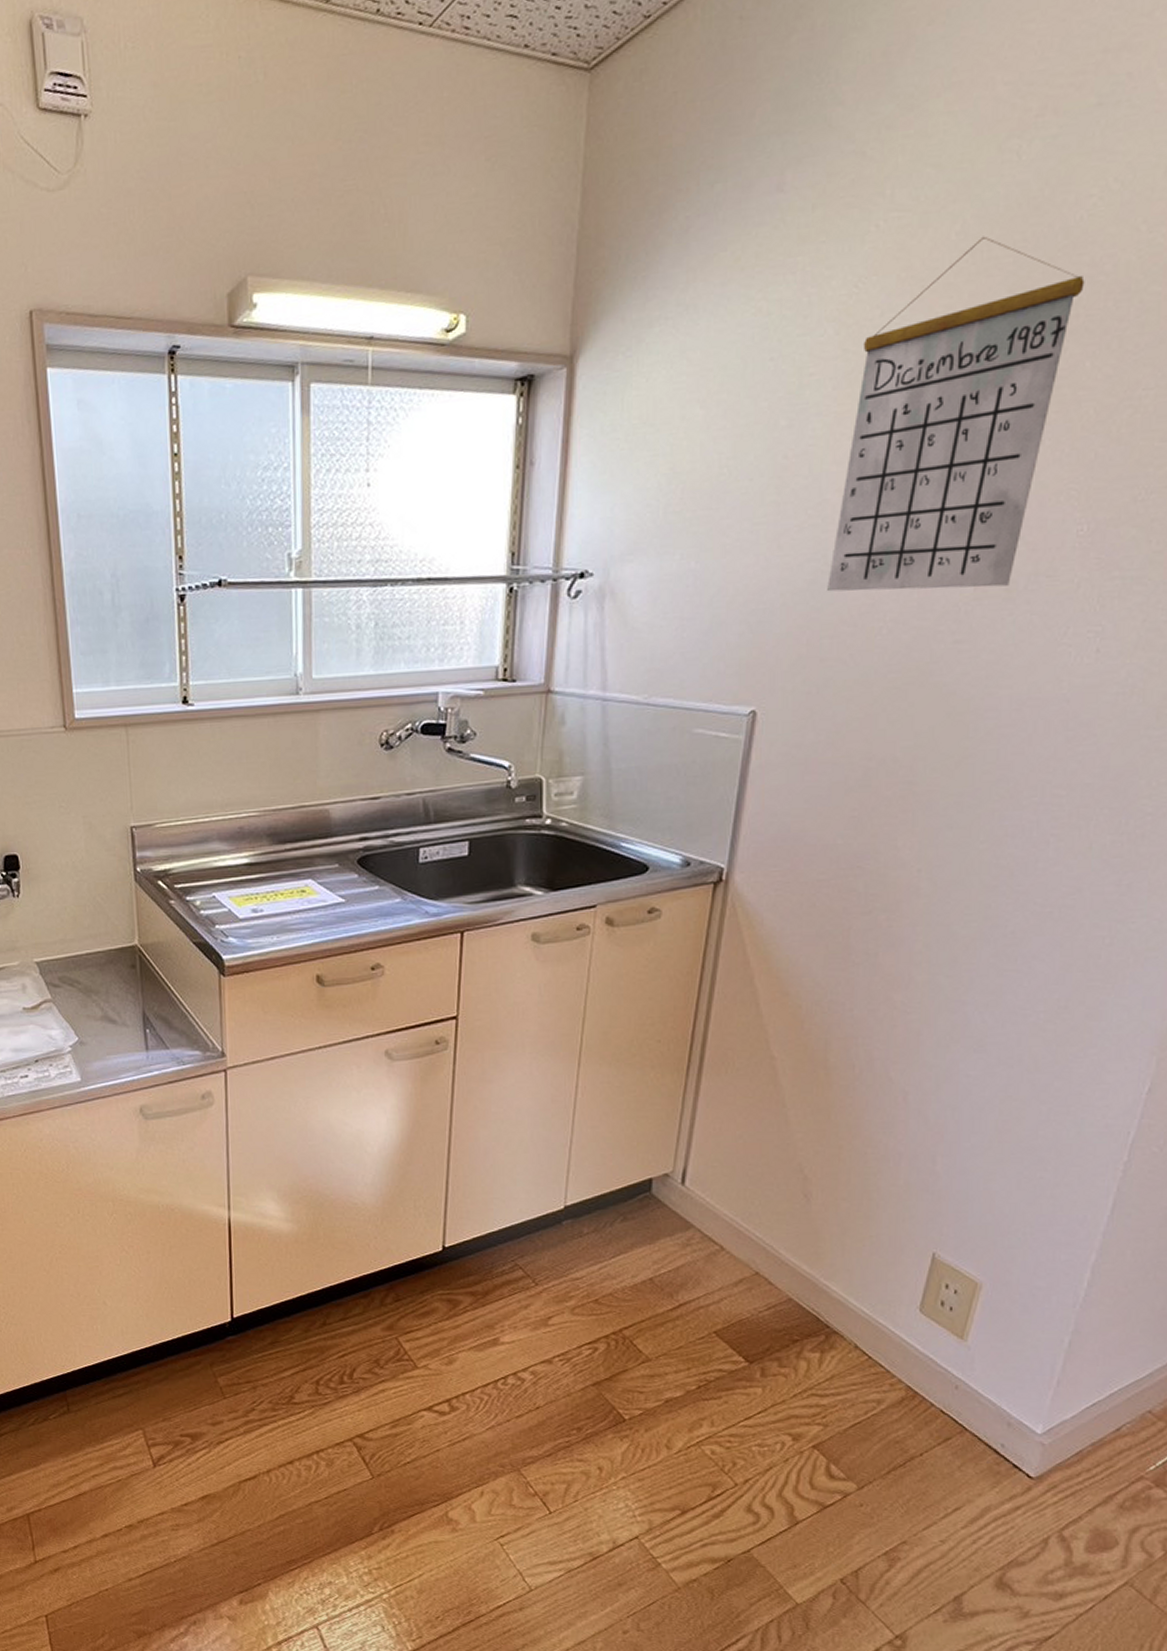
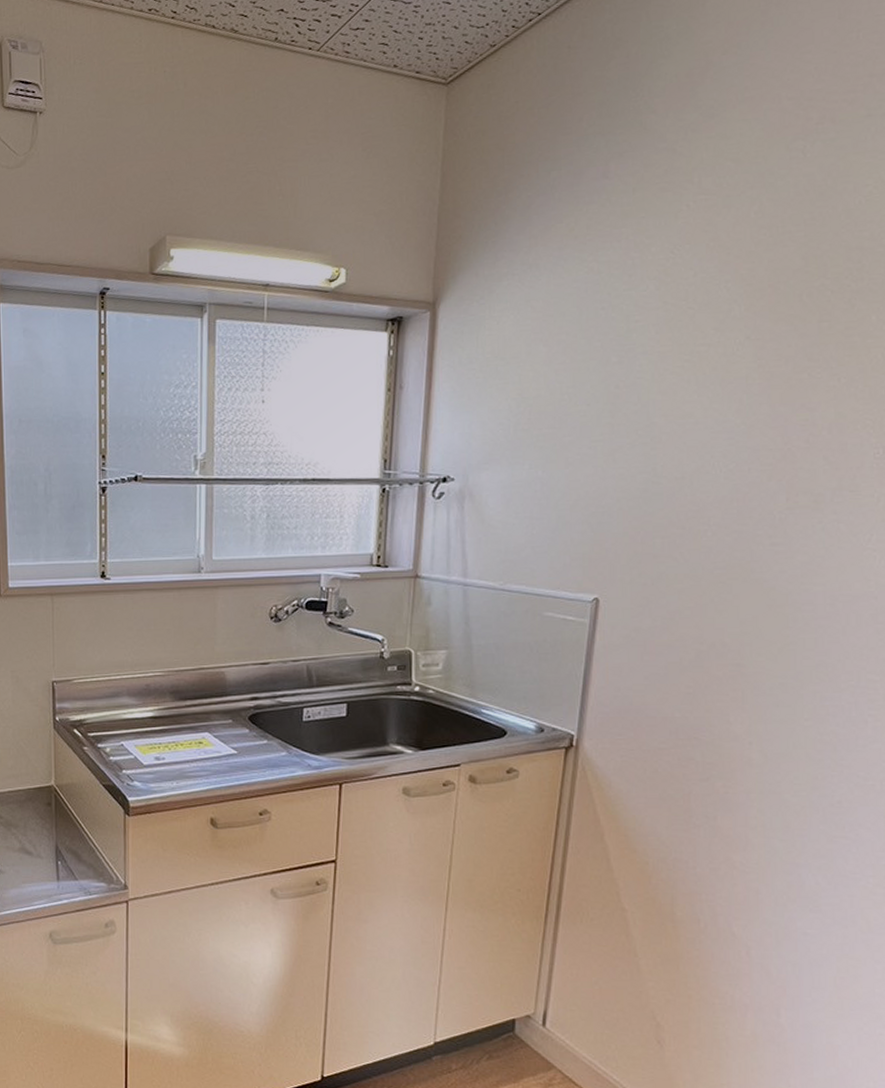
calendar: present [827,236,1085,592] -> none [657,215,866,499]

